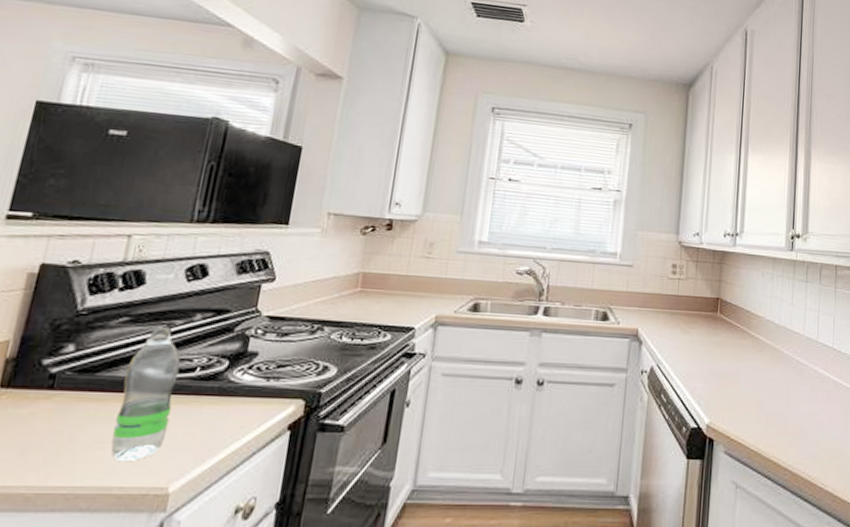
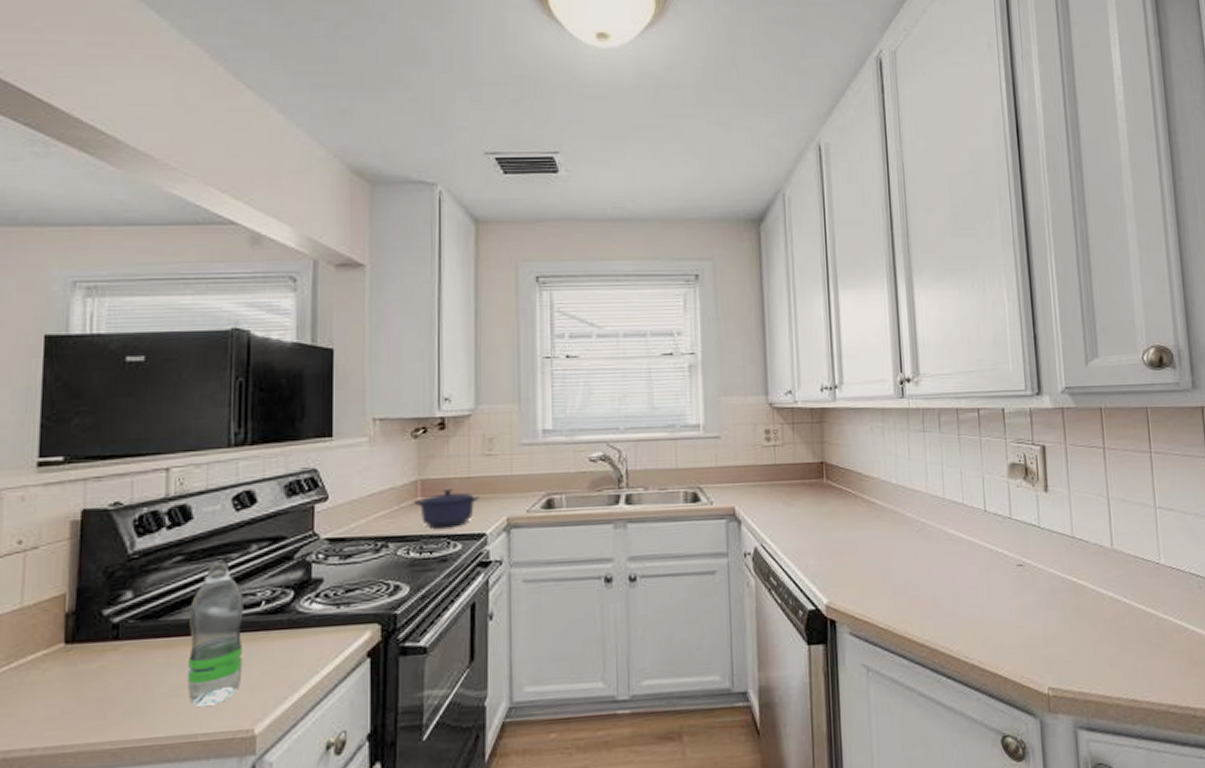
cooking pot: none [354,282,414,318] -> present [414,488,479,527]

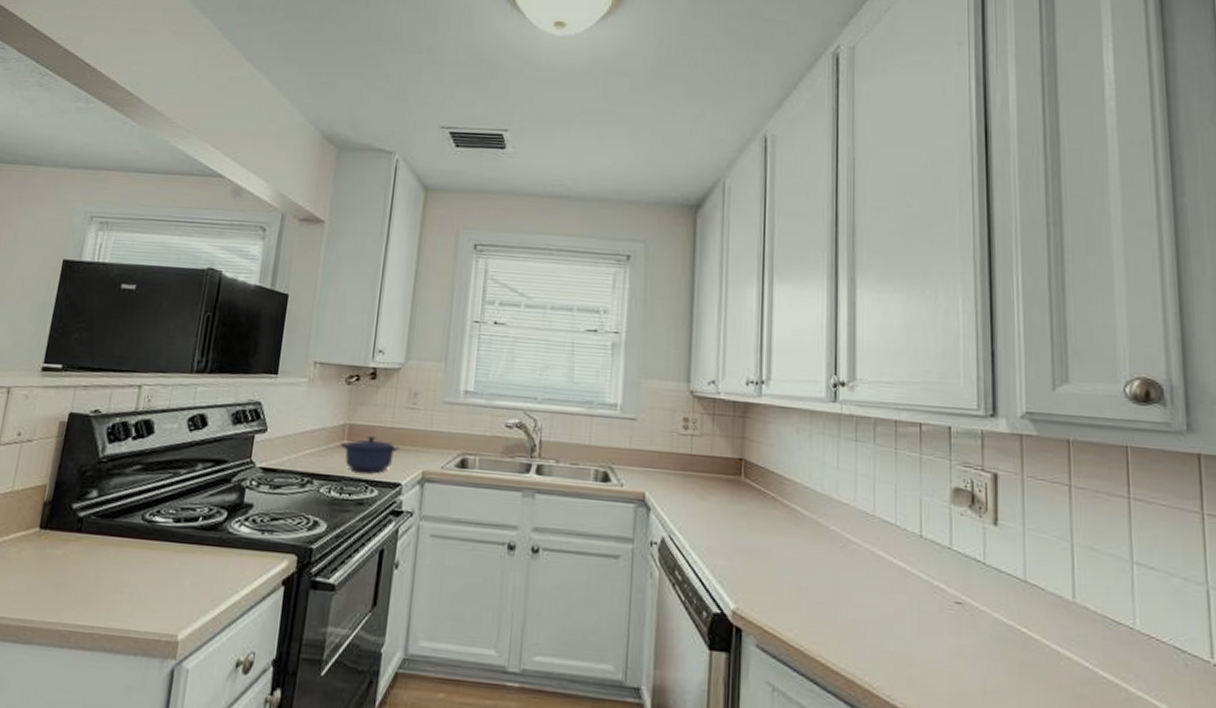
bottle: present [188,561,244,706] -> none [128,475,185,606]

